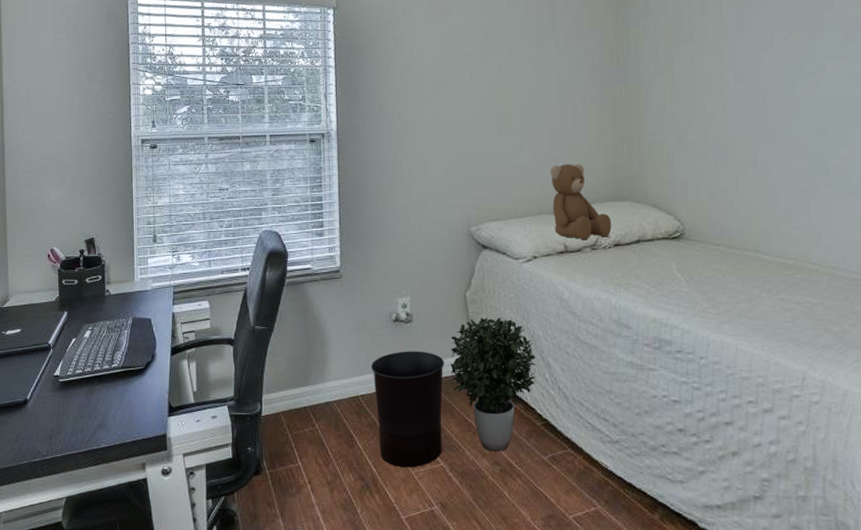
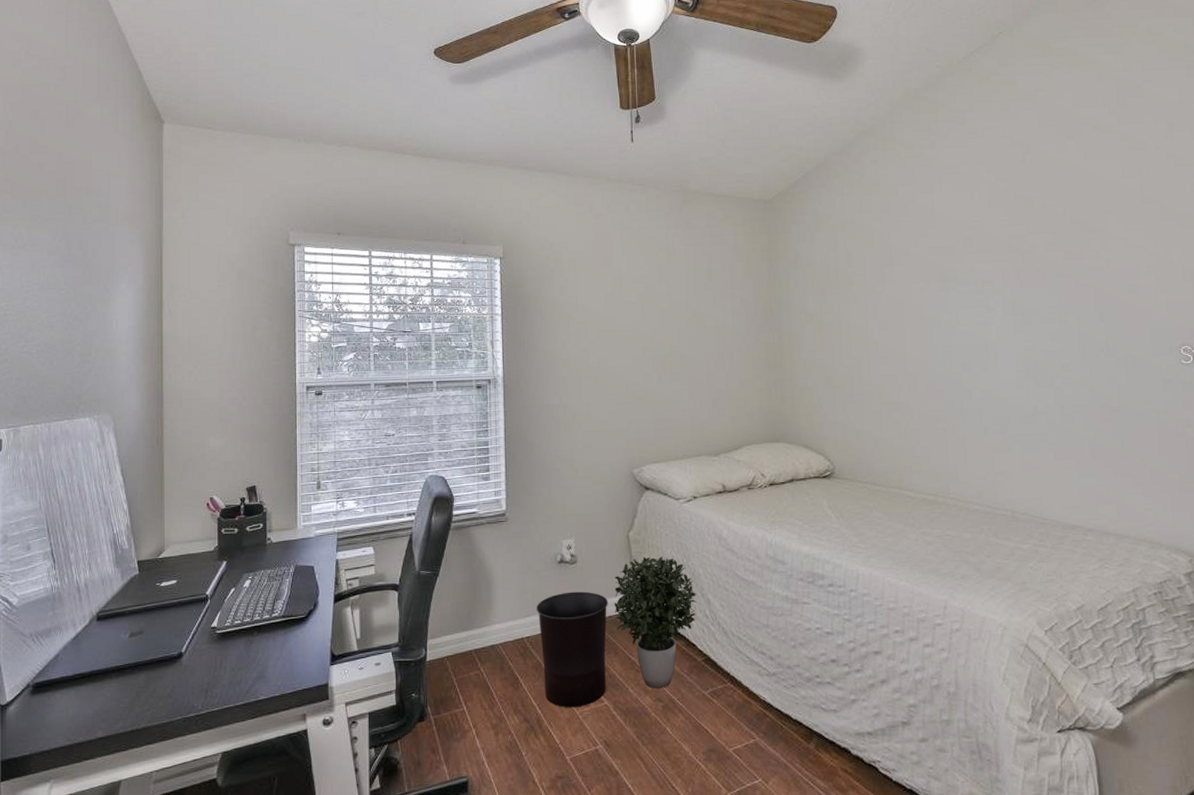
teddy bear: present [550,164,612,240] -> none [709,407,767,480]

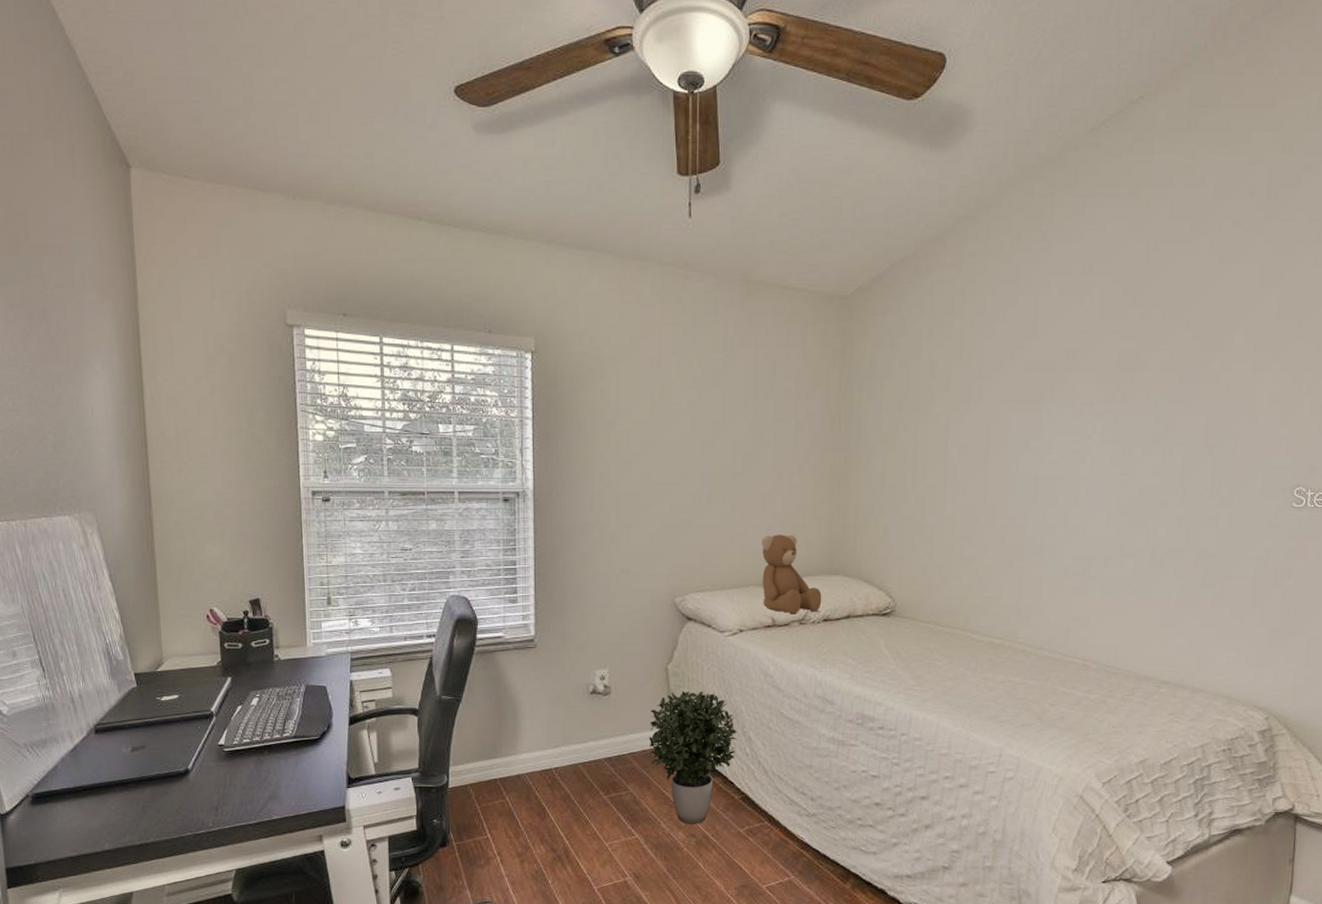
waste bin: present [536,591,608,708] -> none [565,724,642,840]
teddy bear: none [709,407,767,480] -> present [761,534,822,614]

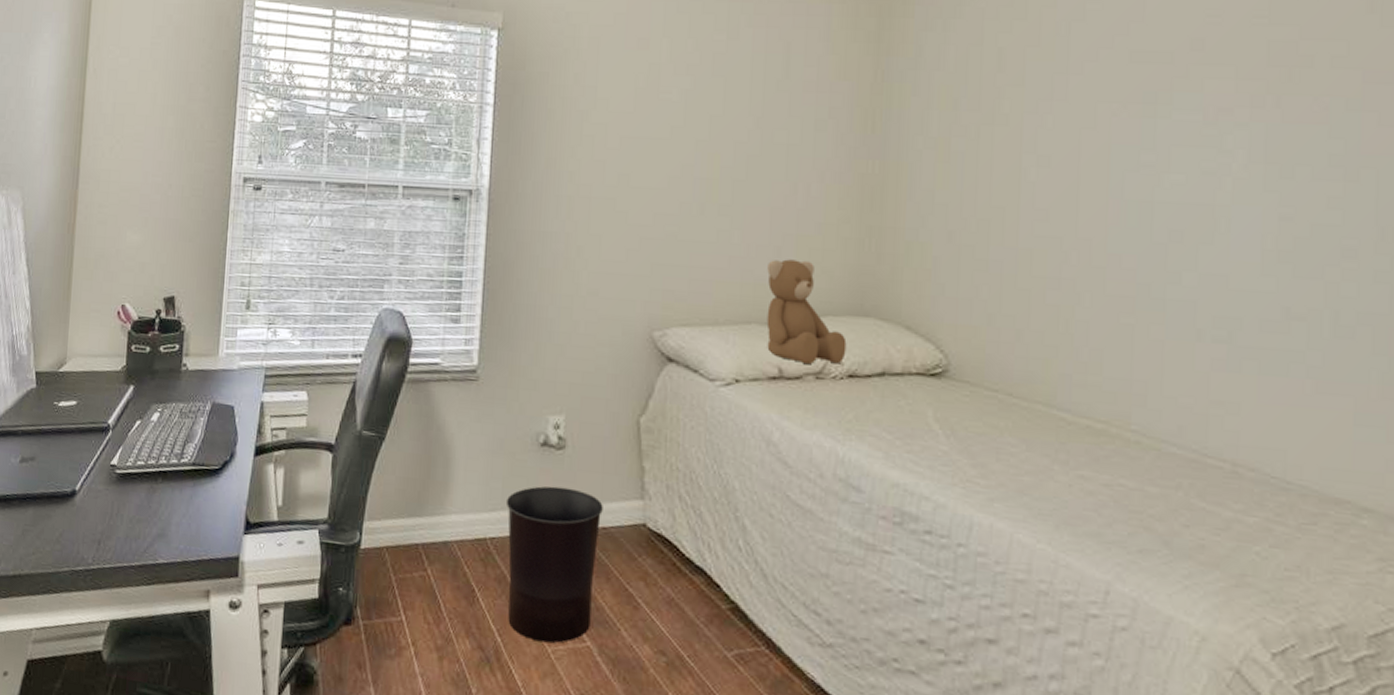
waste bin: none [565,724,642,840] -> present [505,486,603,643]
potted plant: present [649,691,737,824] -> none [611,453,727,638]

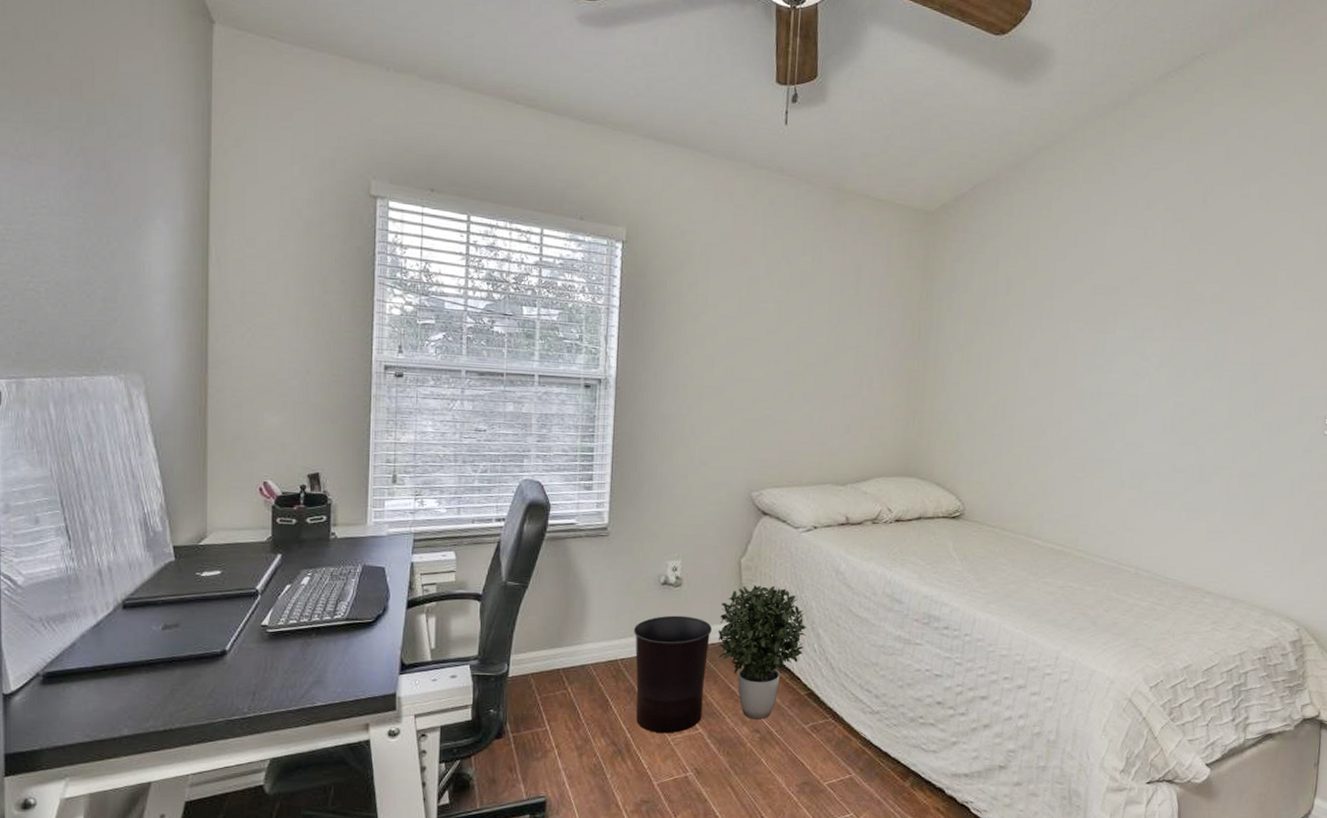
potted plant: none [611,453,727,638] -> present [718,585,806,720]
teddy bear: present [766,259,847,365] -> none [838,435,895,514]

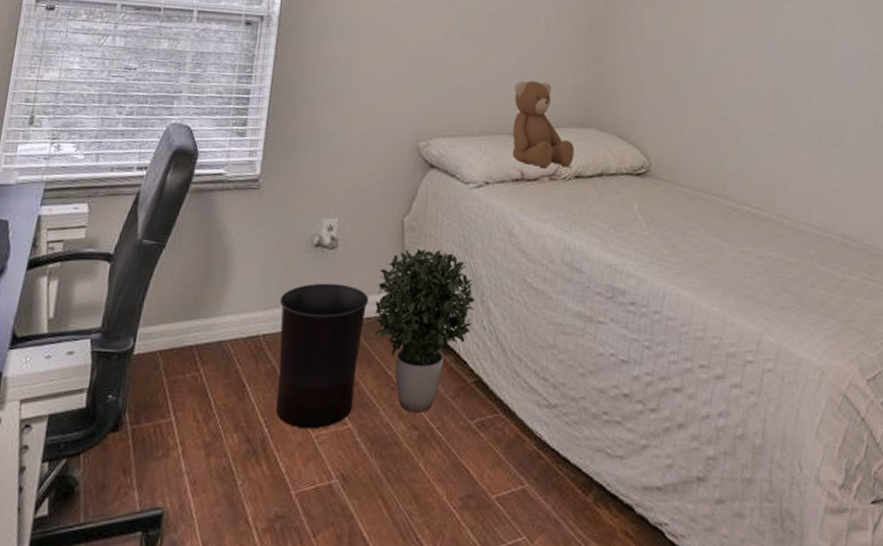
teddy bear: none [838,435,895,514] -> present [512,80,575,169]

